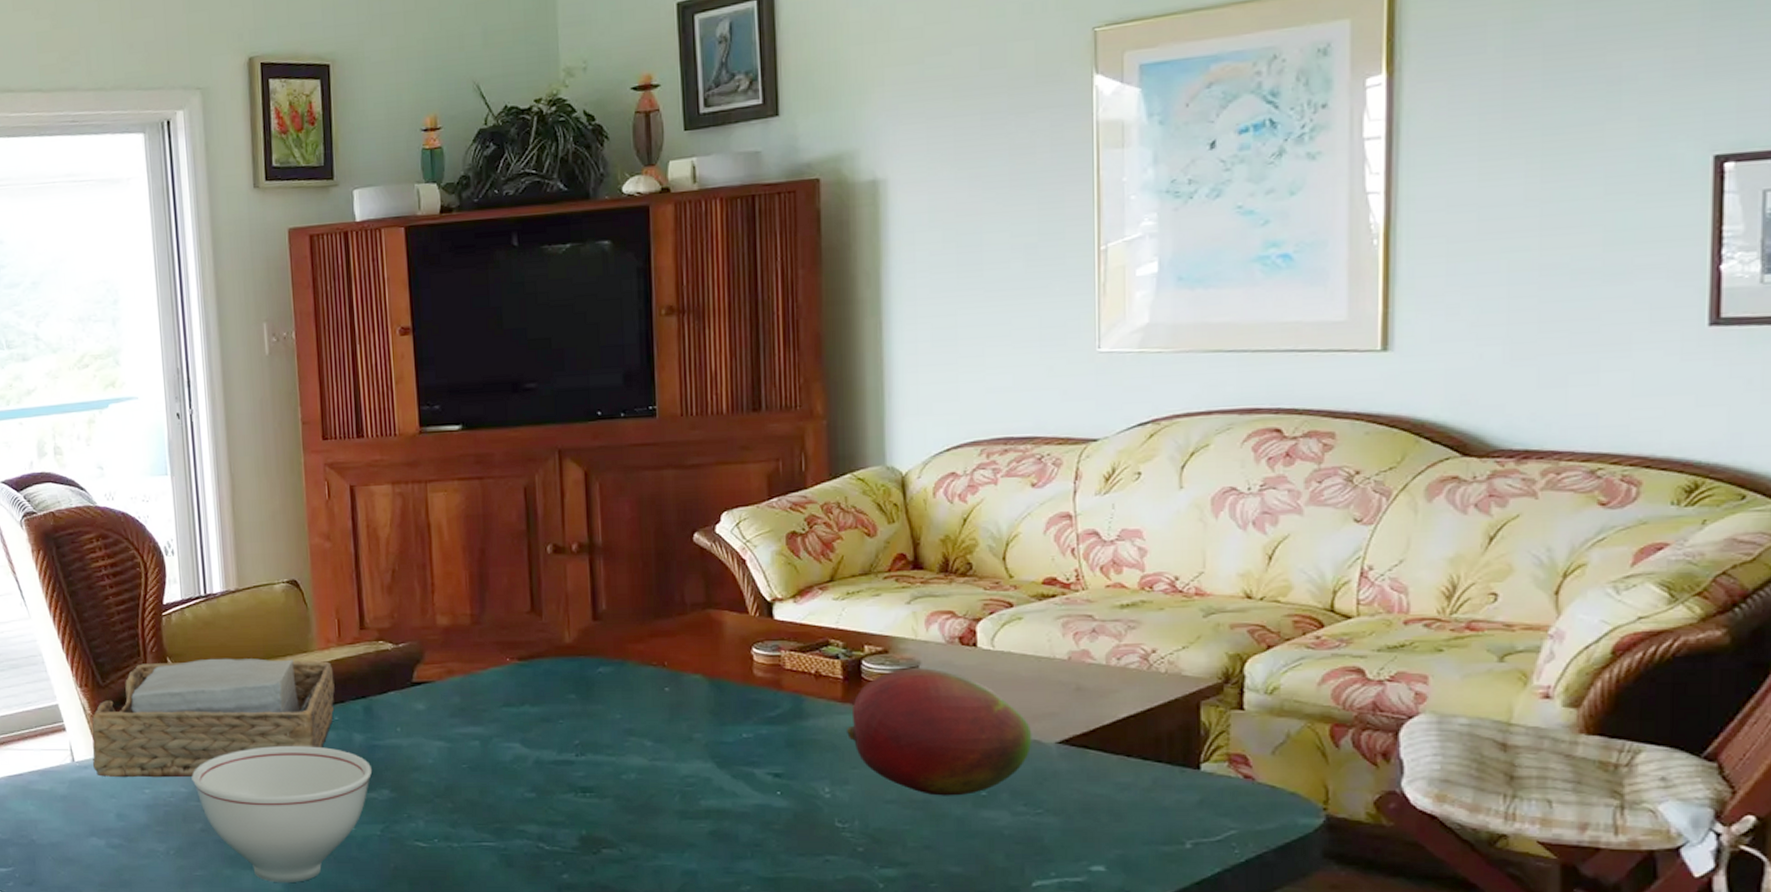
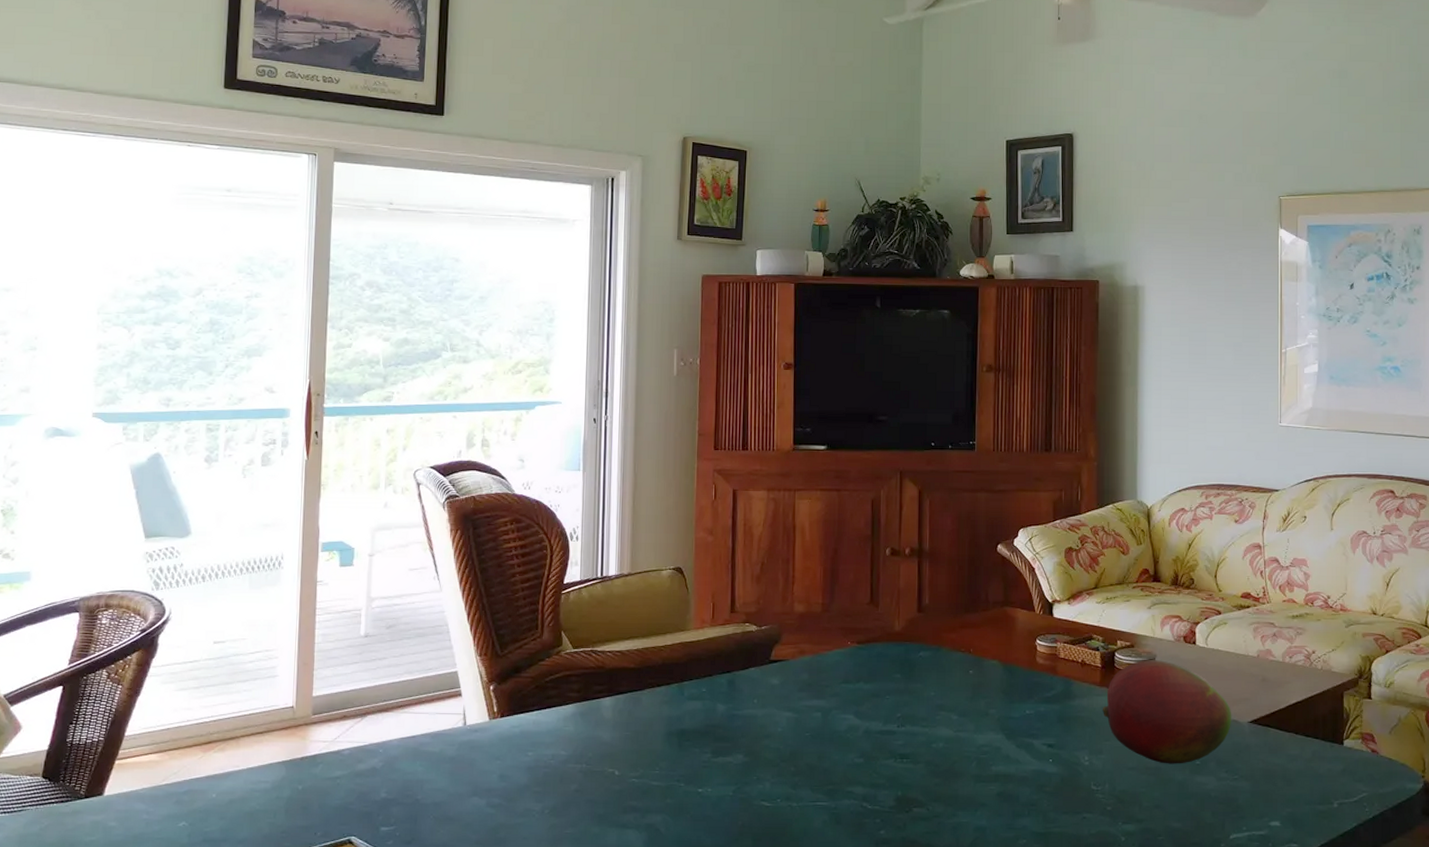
napkin holder: present [92,658,335,778] -> none [483,633,705,742]
bowl: present [191,746,373,883] -> none [572,714,731,840]

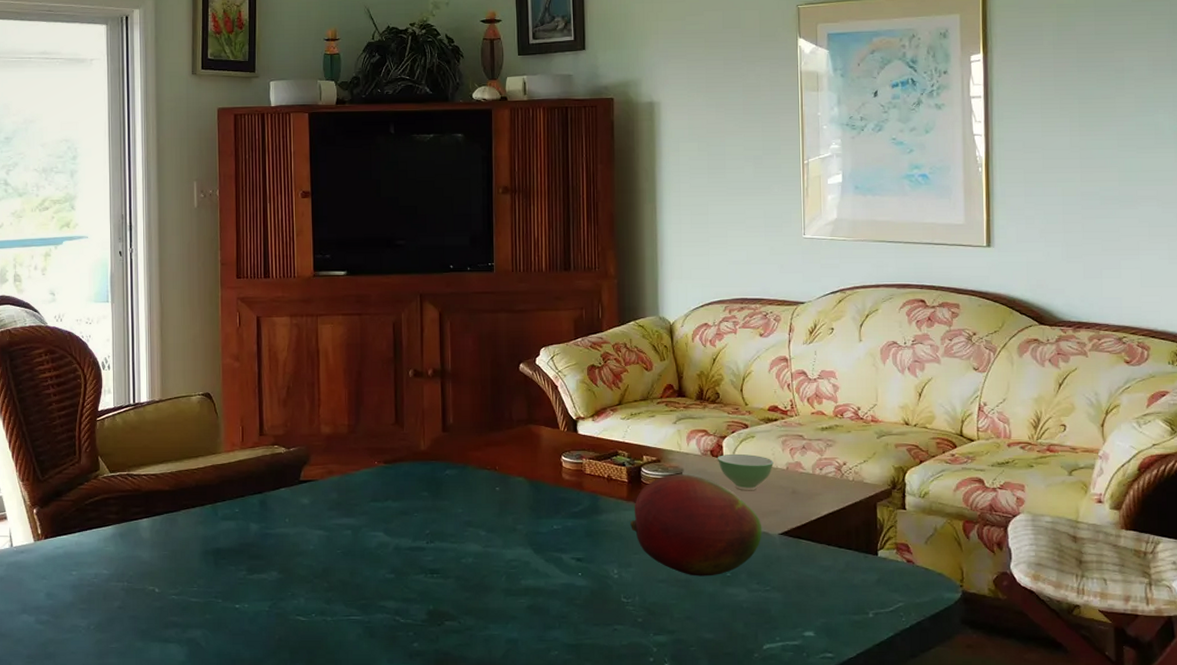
bowl: none [1189,640,1245,678] -> present [717,453,774,491]

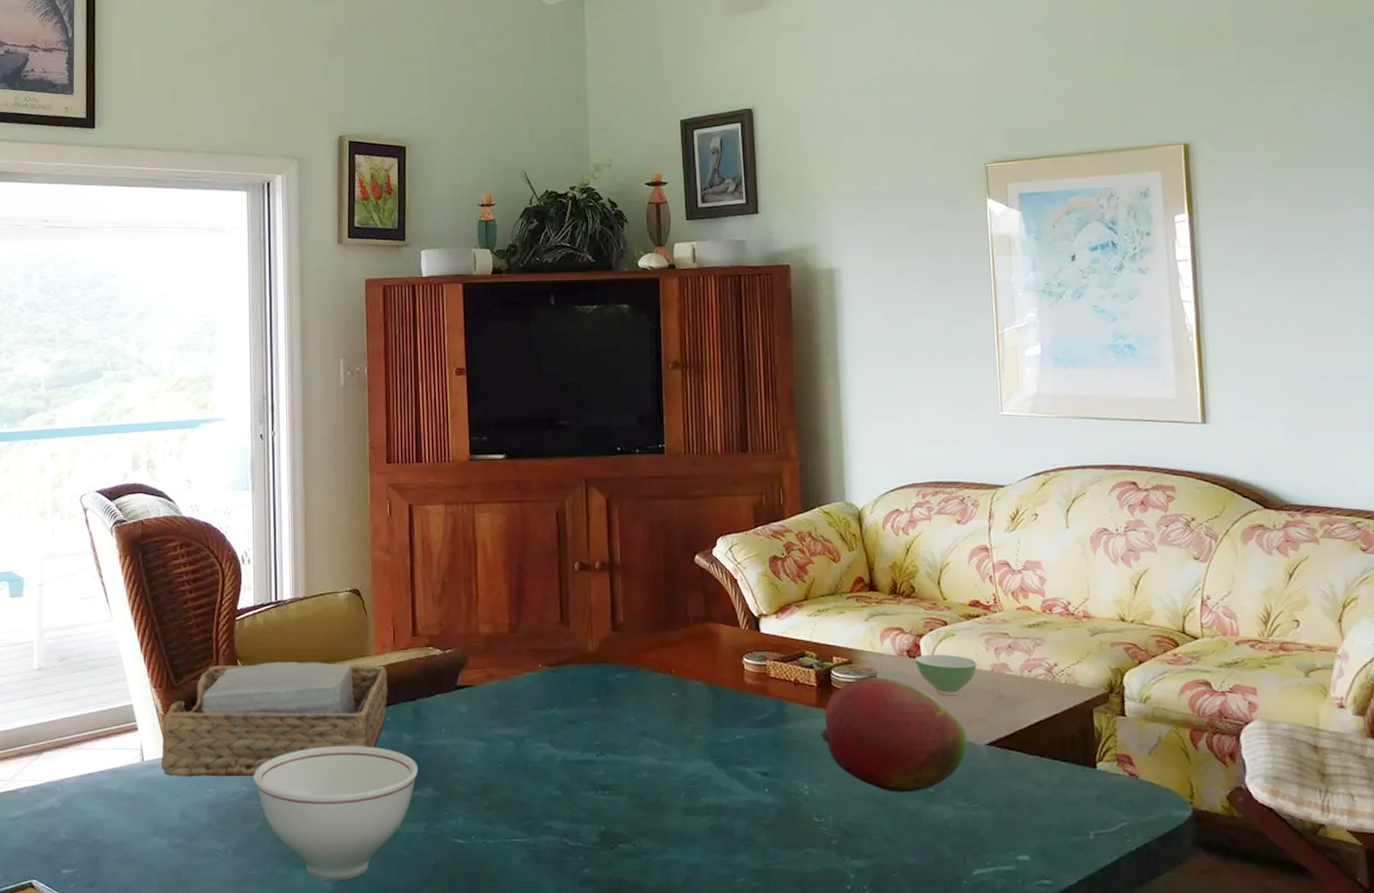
napkin holder: none [29,458,237,561] -> present [161,661,388,777]
bowl: none [113,534,265,654] -> present [253,746,419,881]

